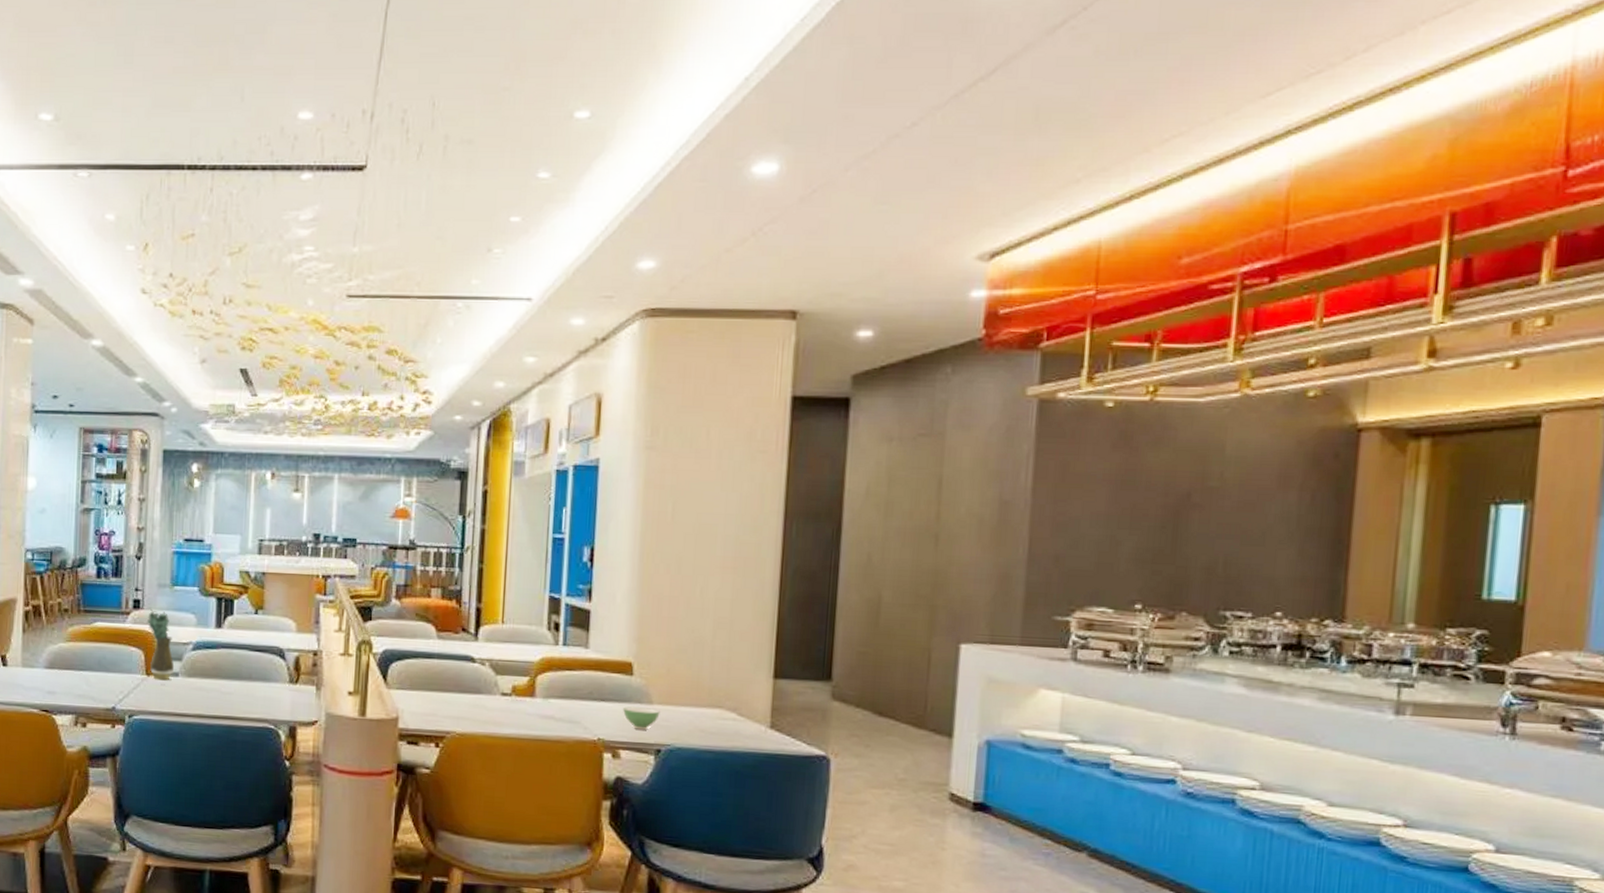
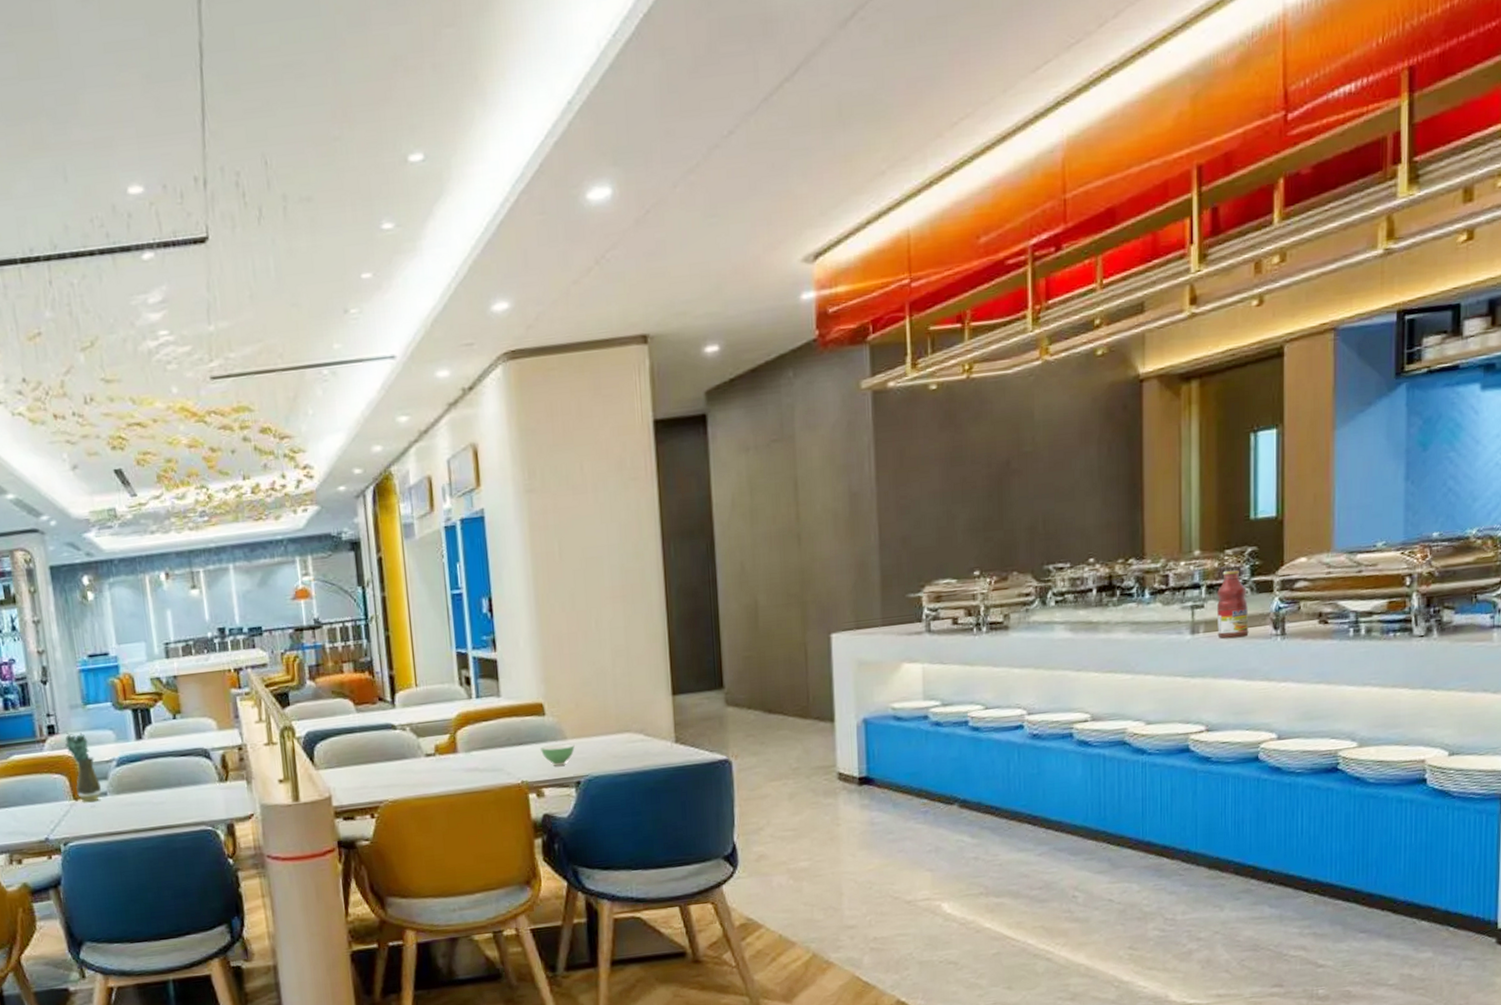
fruit juice: none [1428,652,1471,729] -> present [1217,570,1249,640]

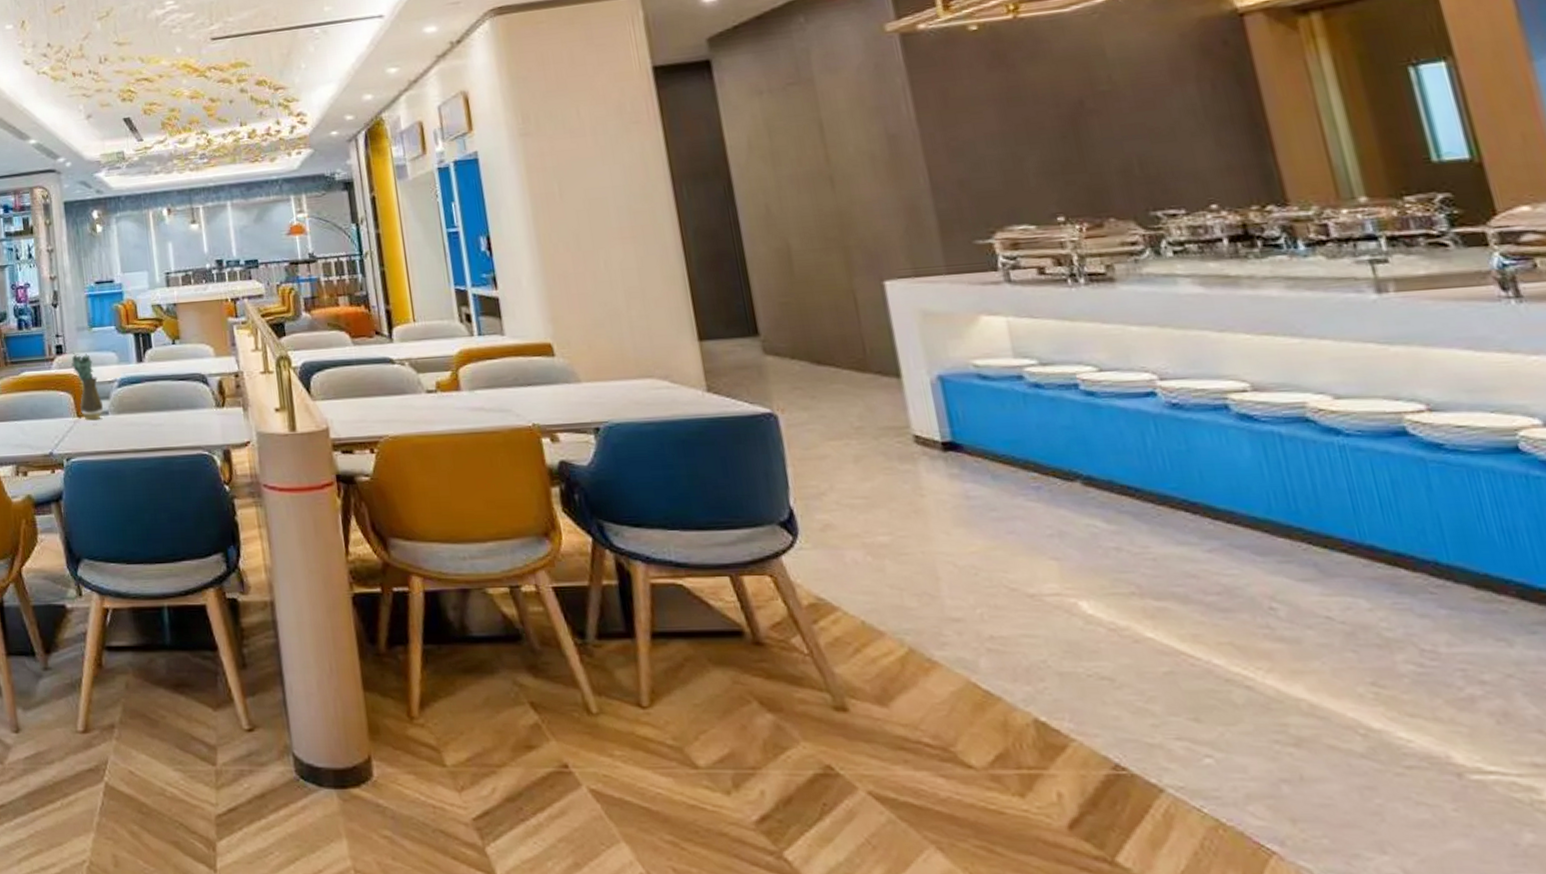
bowl: present [541,743,575,766] -> none [552,387,591,410]
fruit juice: present [1217,570,1249,640] -> none [1403,220,1465,301]

